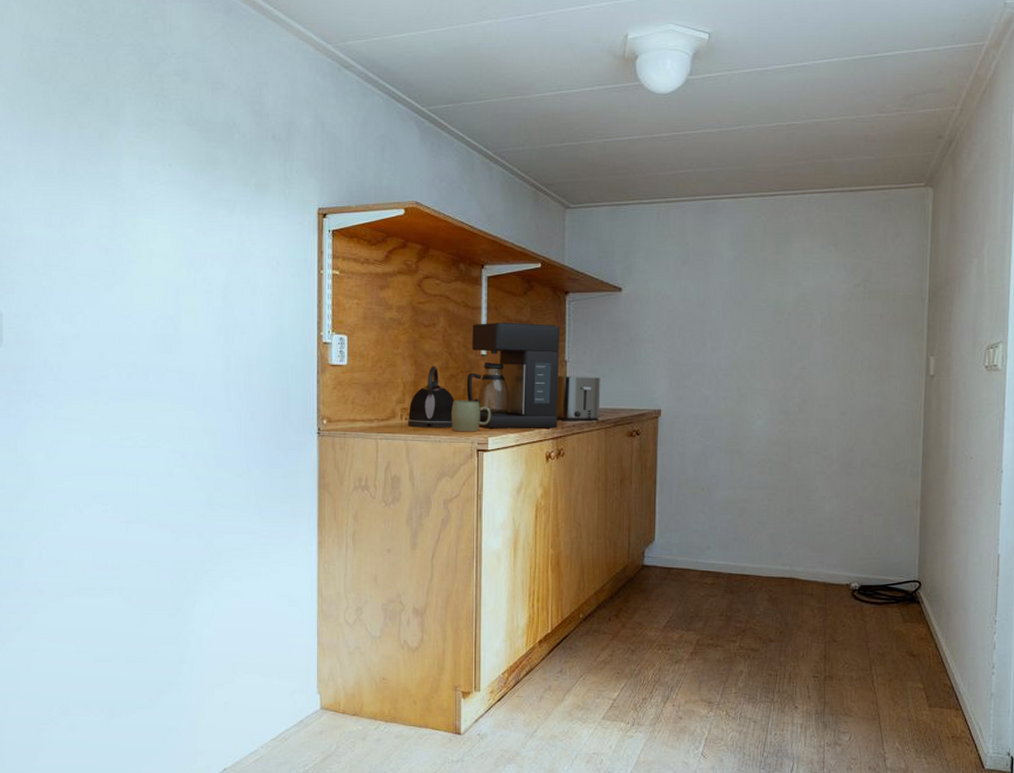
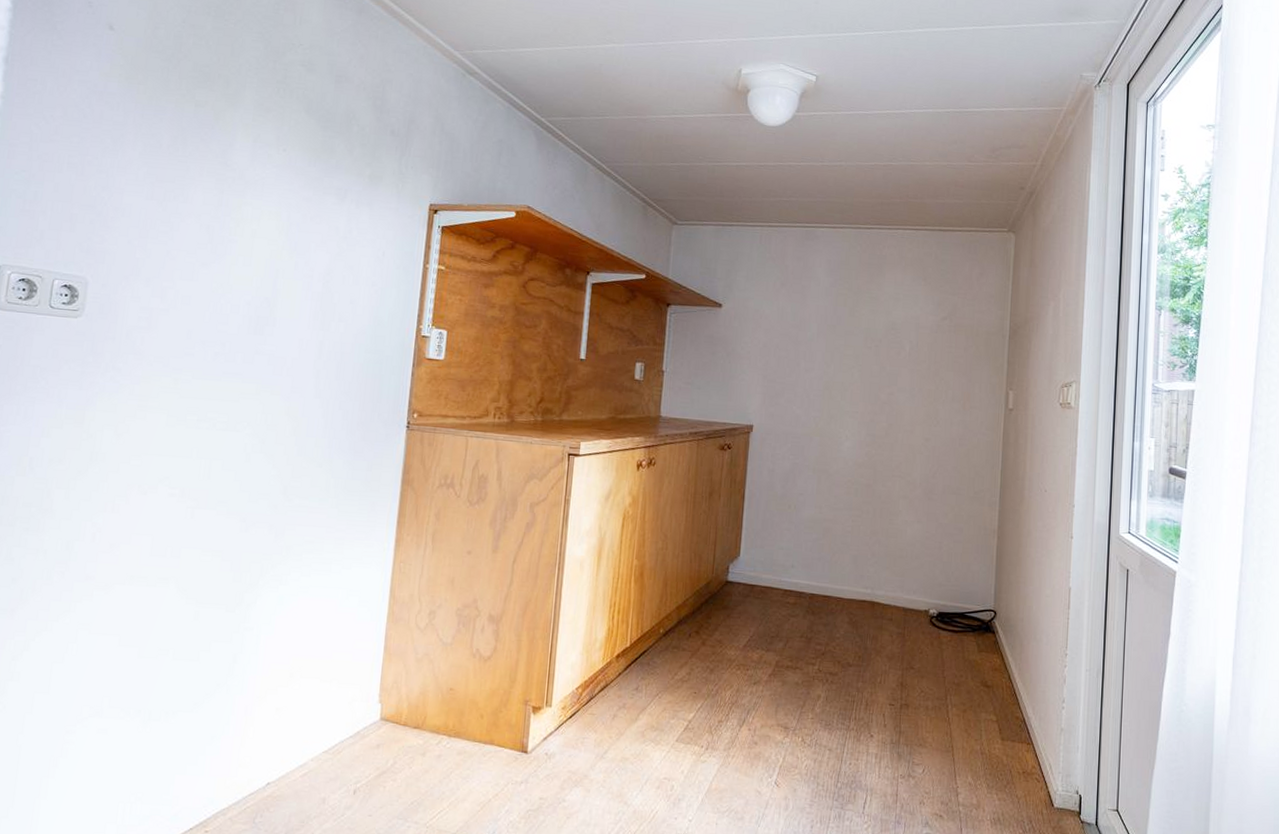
kettle: present [407,366,455,428] -> none [500,367,550,431]
mug: present [451,400,491,433] -> none [544,402,585,436]
coffee maker: present [466,322,560,429] -> none [562,328,660,437]
toaster: present [556,376,601,421] -> none [650,385,696,432]

